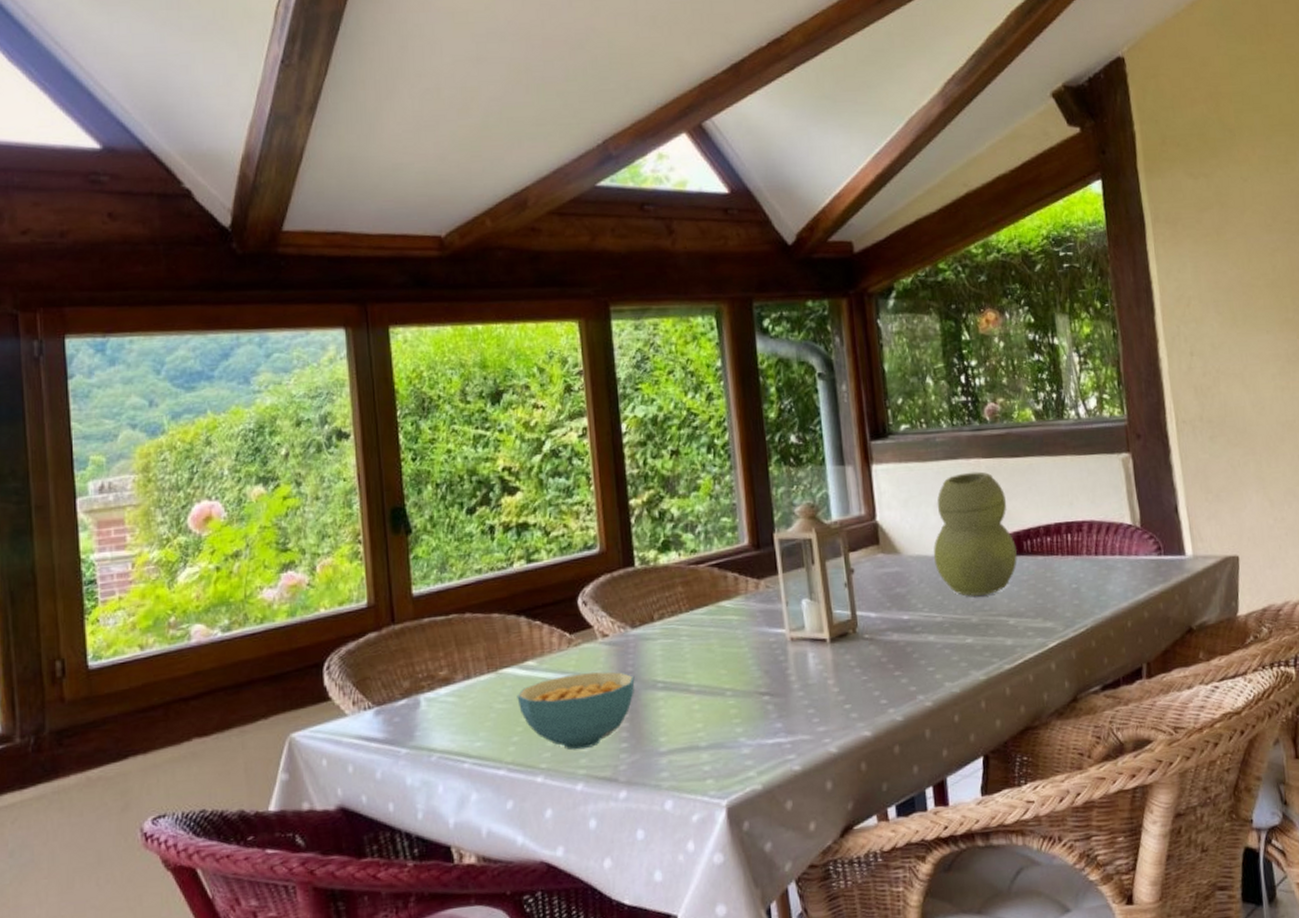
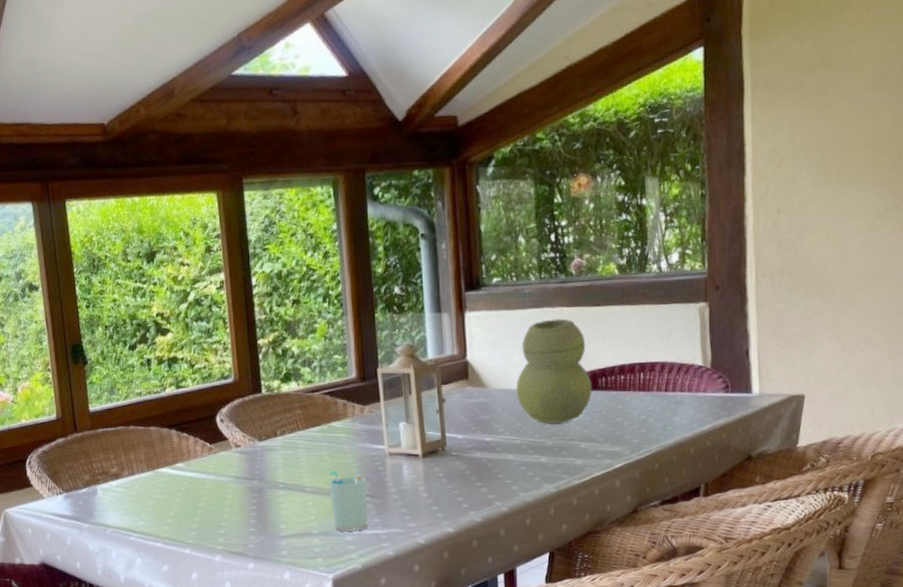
cereal bowl: present [517,671,635,750] -> none [169,474,261,531]
cup: none [719,663,769,743] -> present [329,471,369,532]

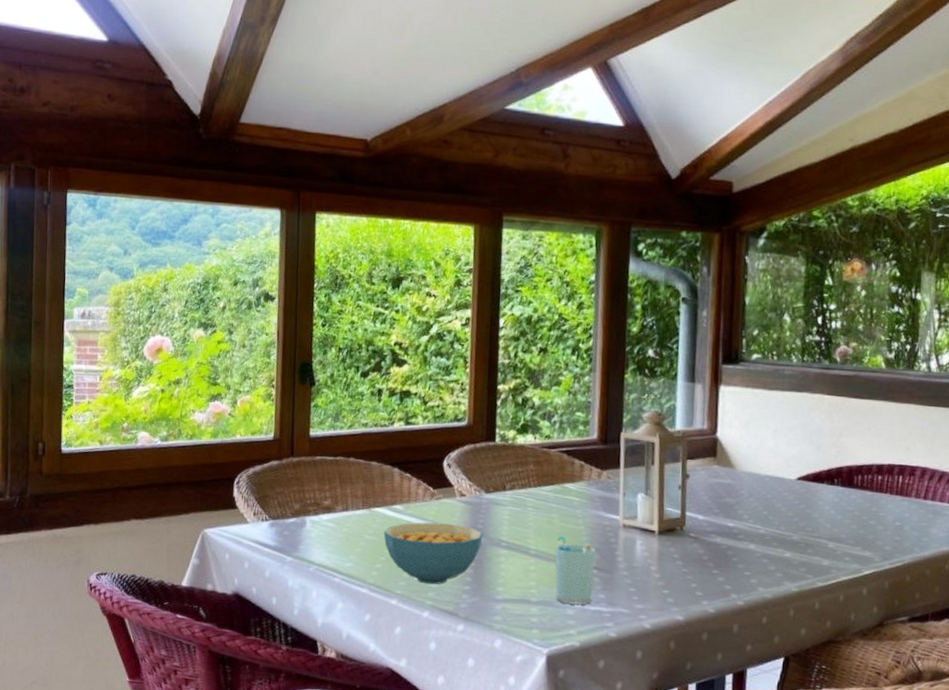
cereal bowl: none [169,474,261,531] -> present [383,522,483,585]
vase: present [516,318,592,424] -> none [765,405,847,518]

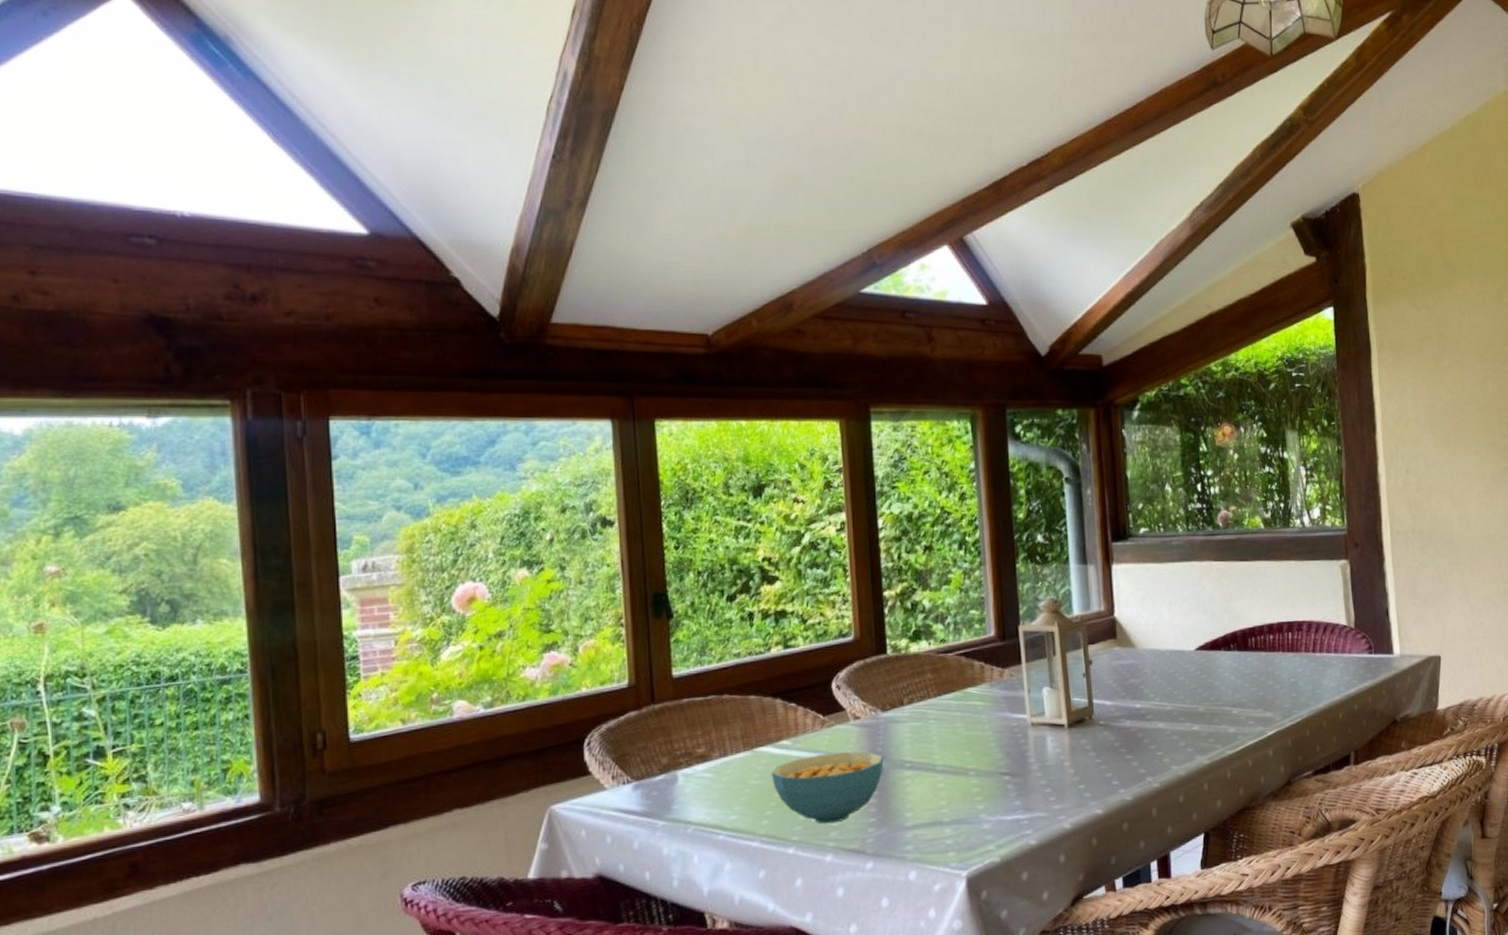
cup: present [554,536,595,605] -> none [963,745,1008,819]

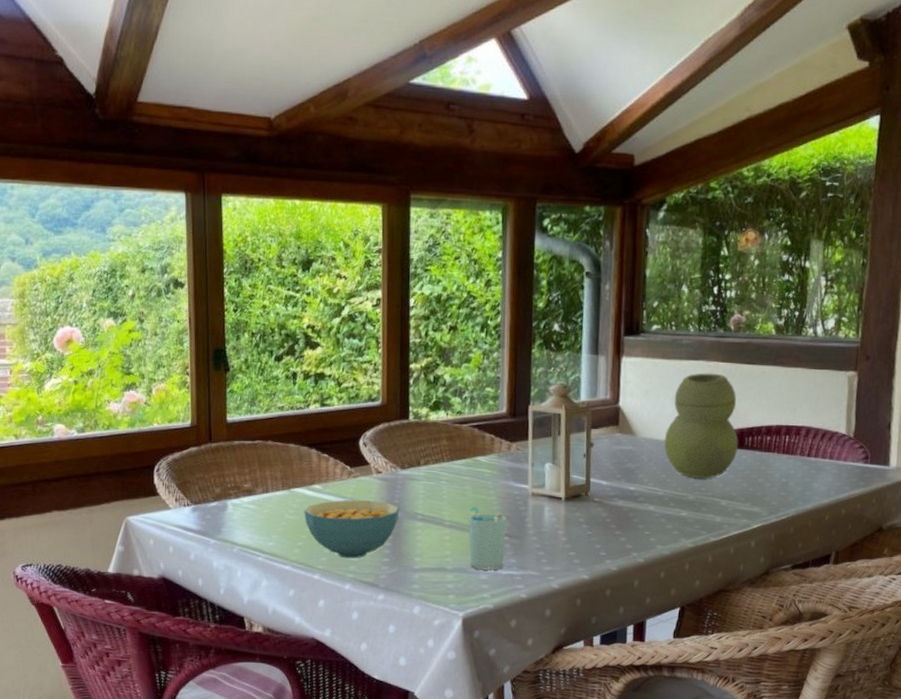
cup: none [963,745,1008,819] -> present [468,507,506,570]
vase: none [1165,573,1242,688] -> present [664,373,738,478]

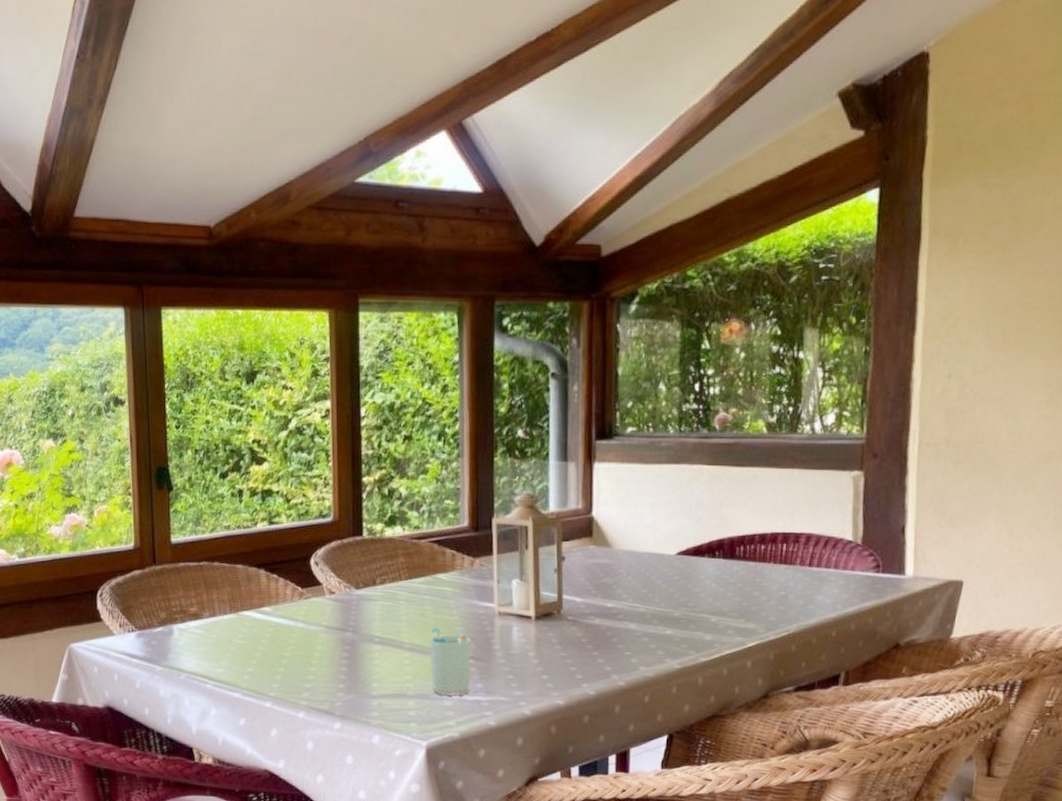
cereal bowl: present [304,500,400,559] -> none [253,622,355,685]
vase: present [664,373,738,478] -> none [644,477,728,593]

